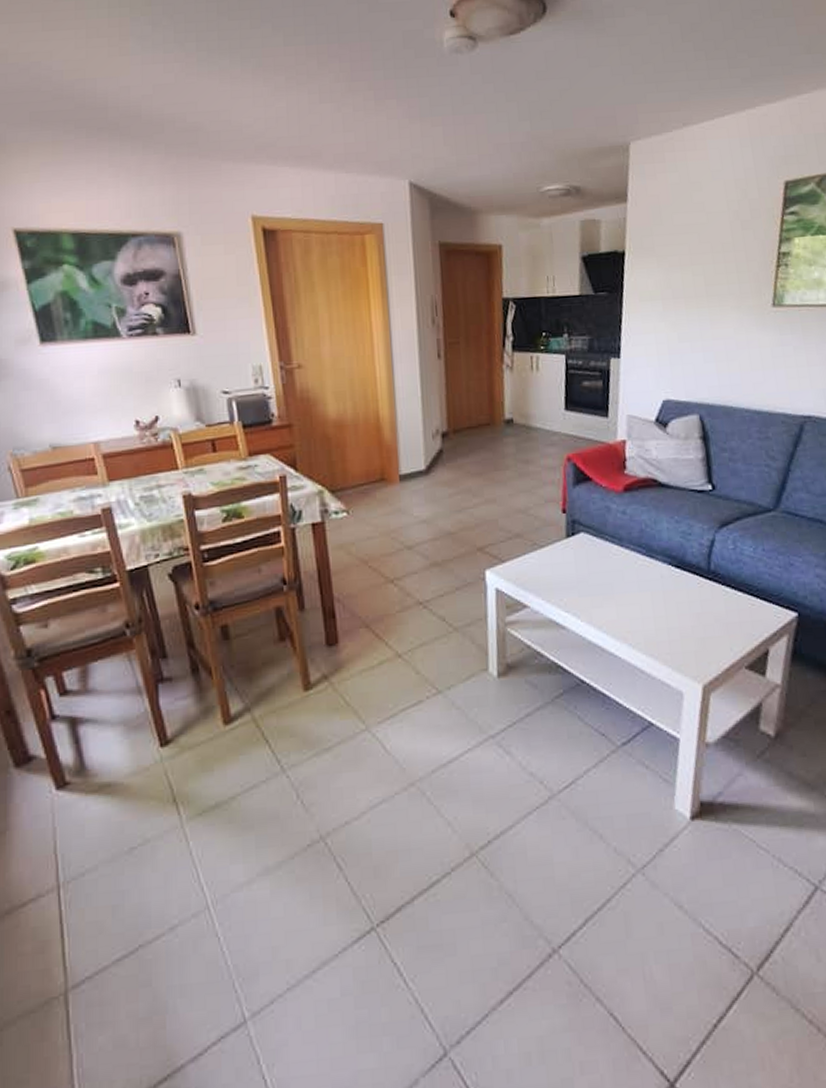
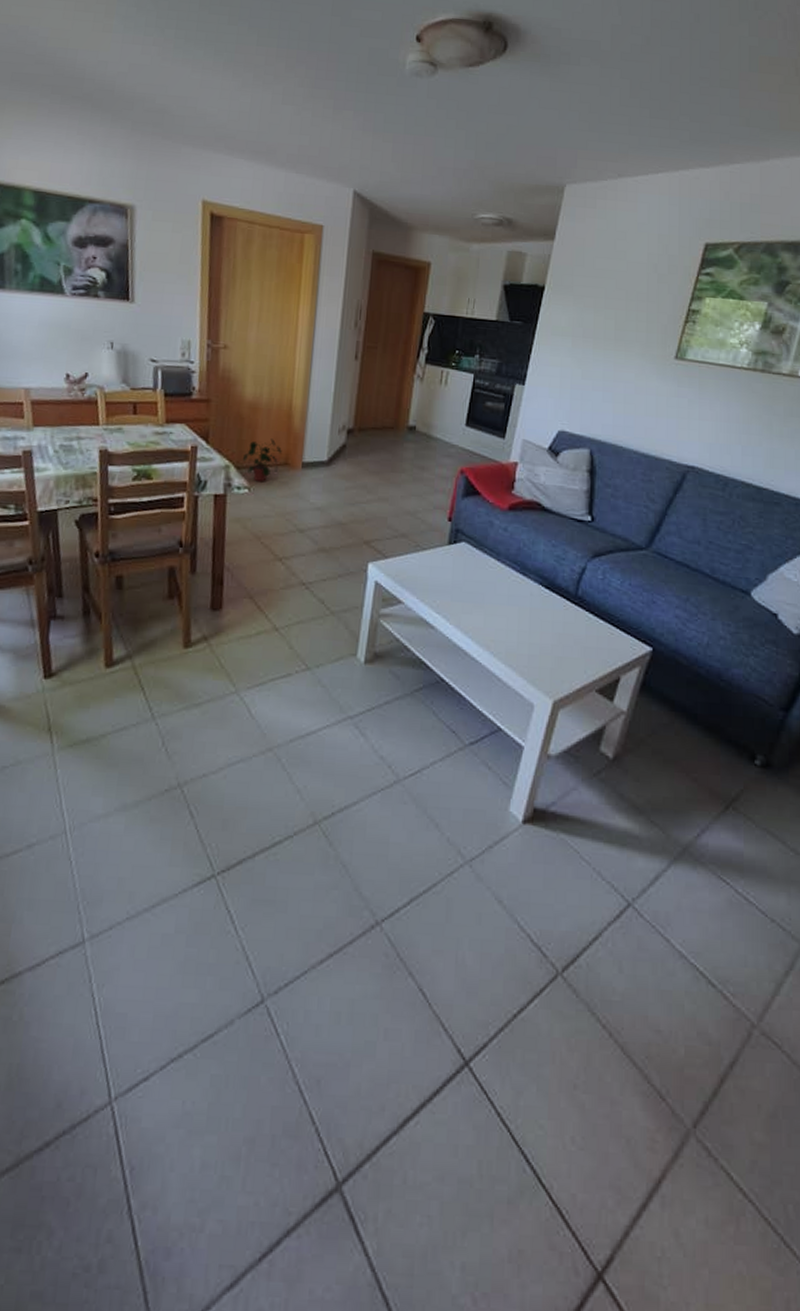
potted plant: none [336,455,376,503] -> present [243,439,282,482]

